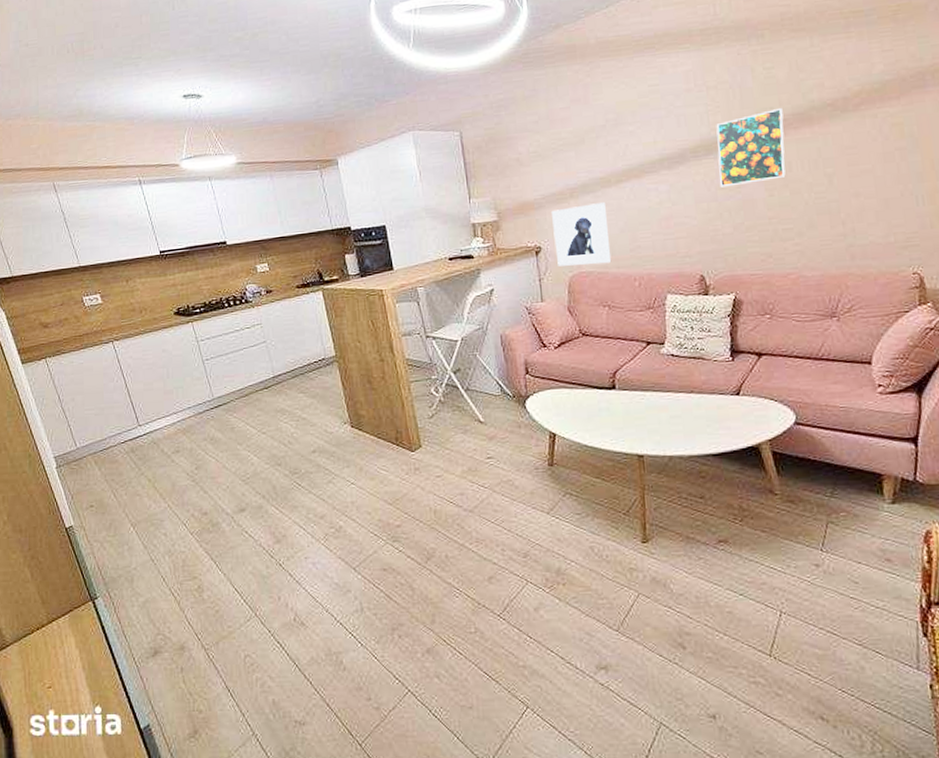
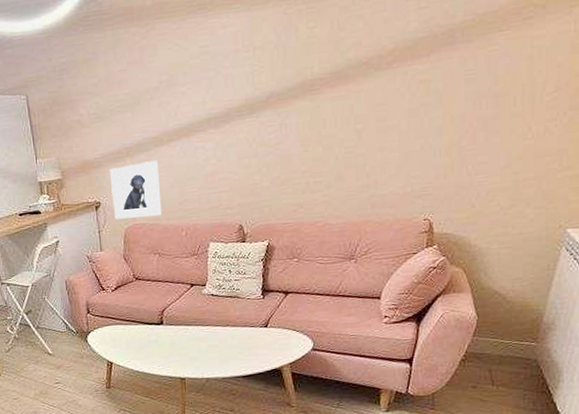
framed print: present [716,107,786,188] -> none [260,66,322,145]

